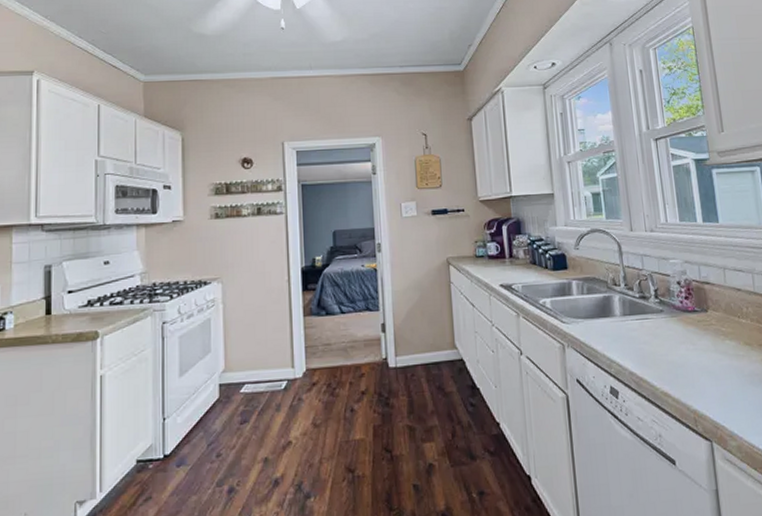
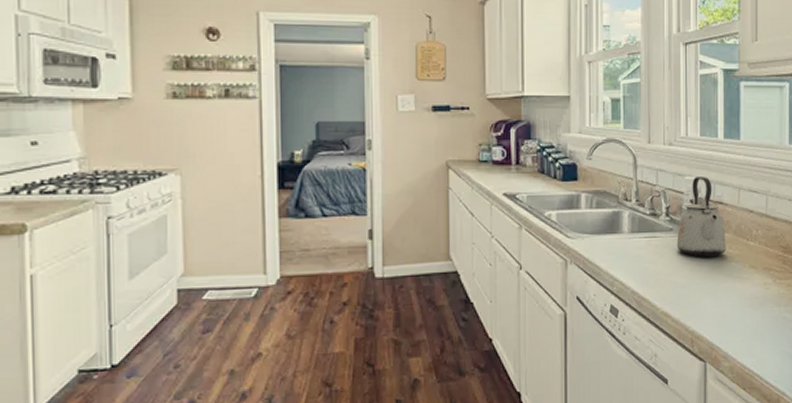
kettle: none [668,259,719,337] -> present [676,177,726,257]

